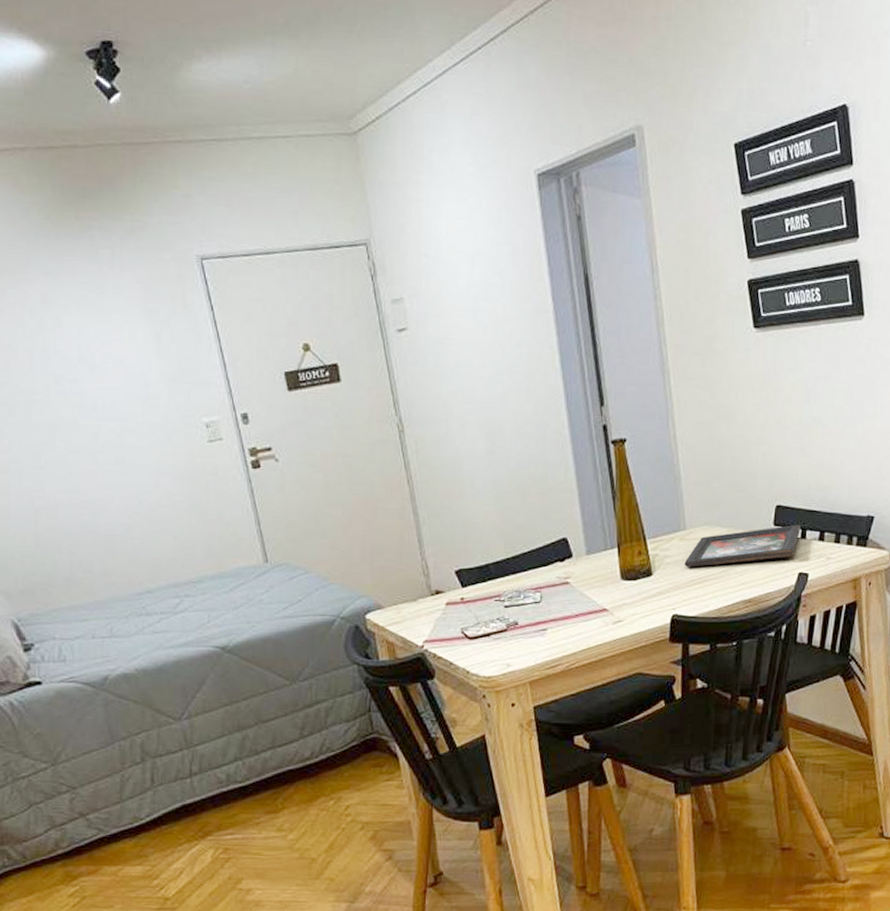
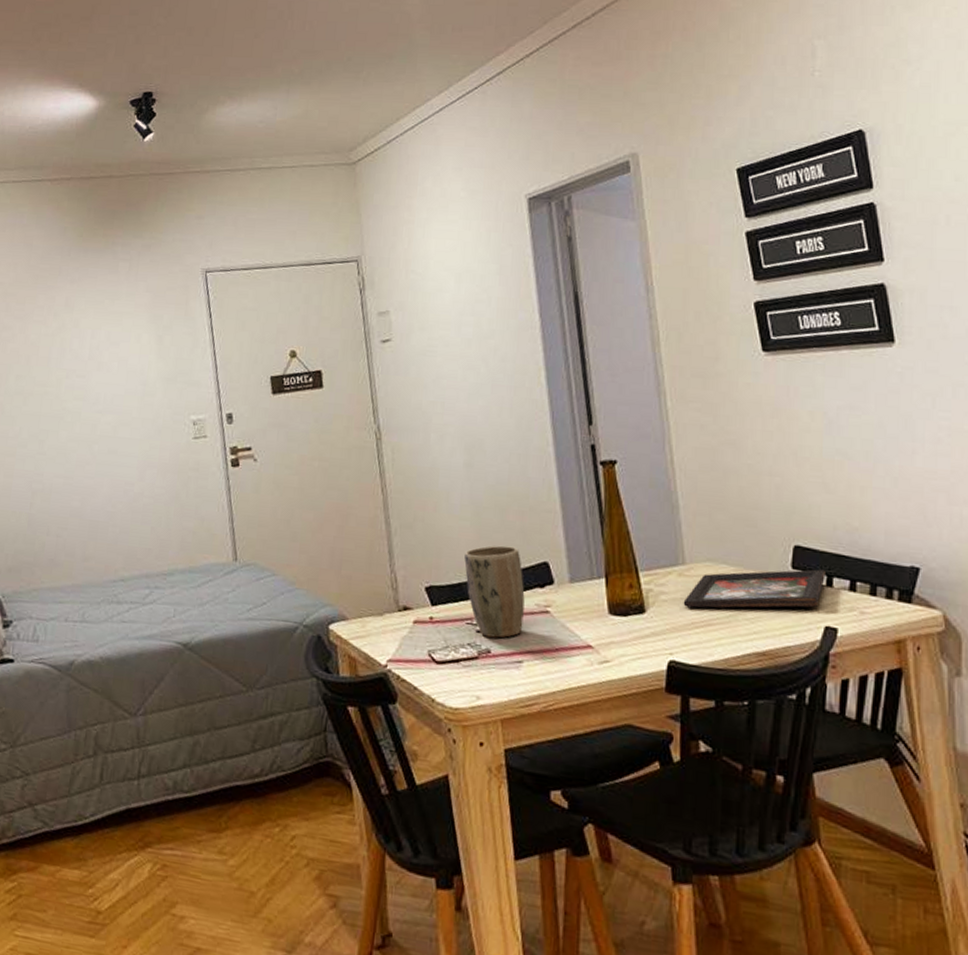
plant pot: none [490,526,547,611] -> present [464,545,525,638]

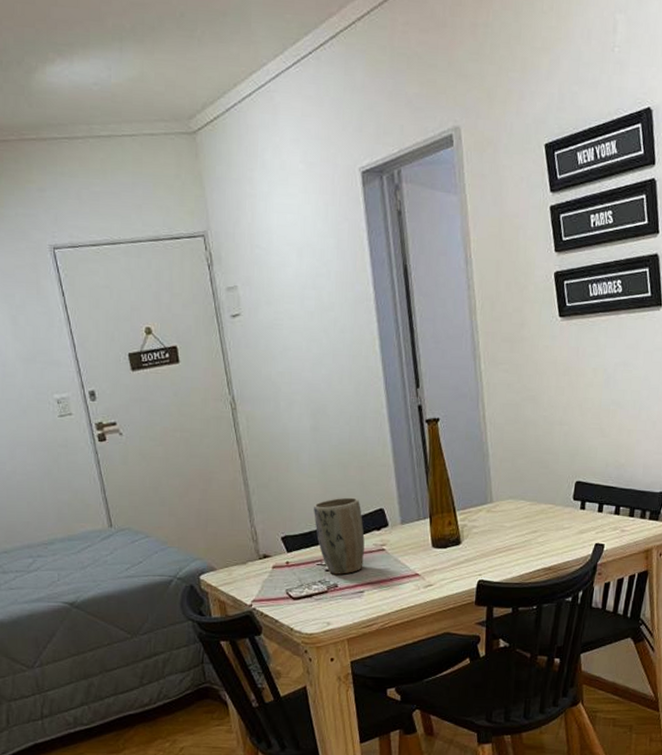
decorative tray: present [683,569,825,608] -> none [490,499,598,537]

